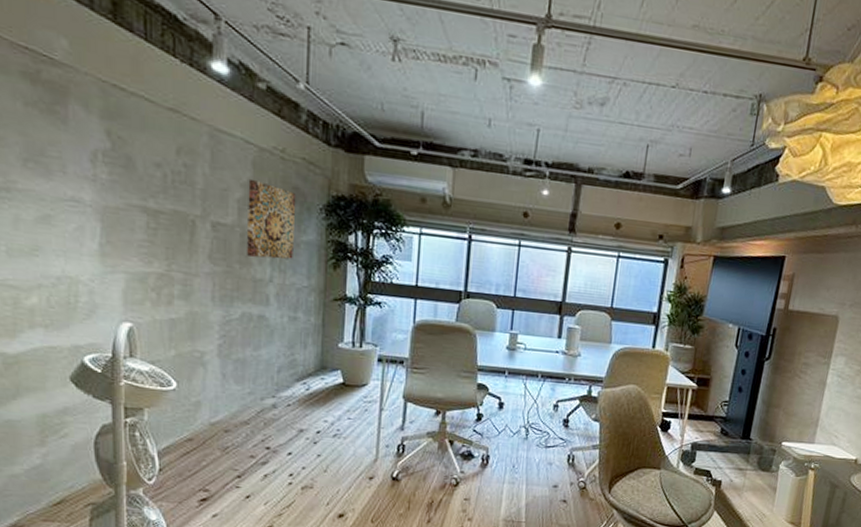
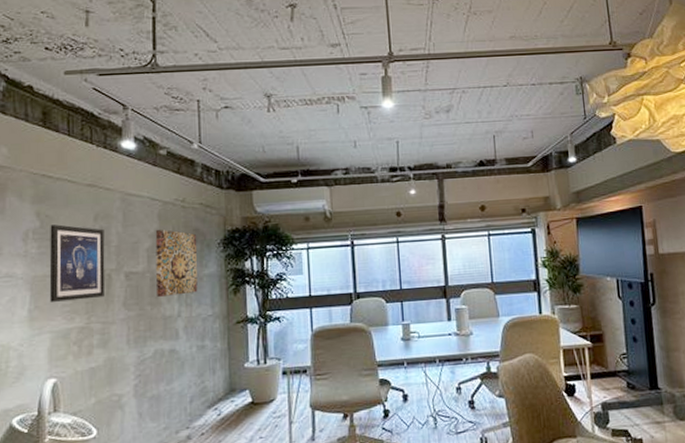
wall art: none [123,149,189,245] -> present [49,224,105,302]

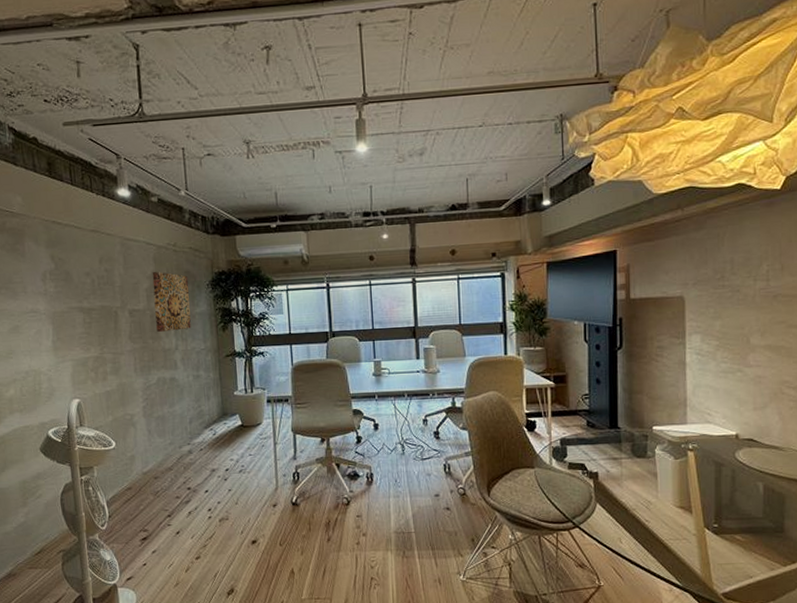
wall art: present [49,224,105,302] -> none [63,266,113,335]

